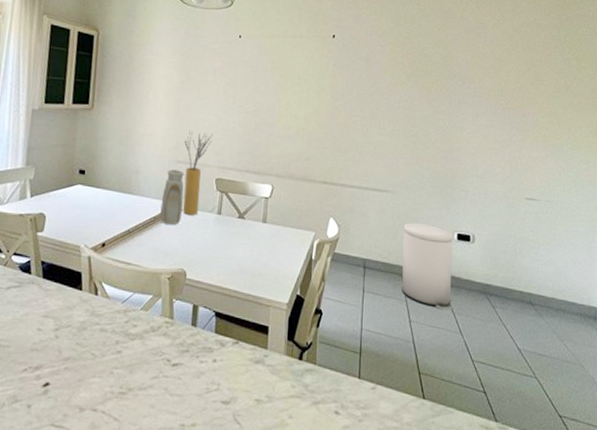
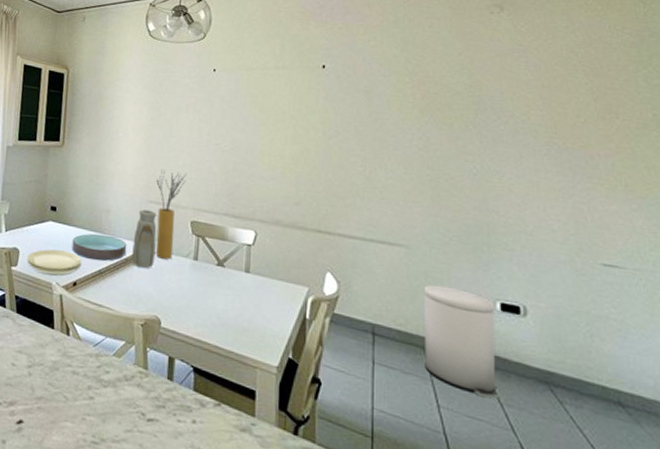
plate: none [54,212,111,238] -> present [27,249,82,276]
bowl: none [101,195,156,221] -> present [72,233,127,261]

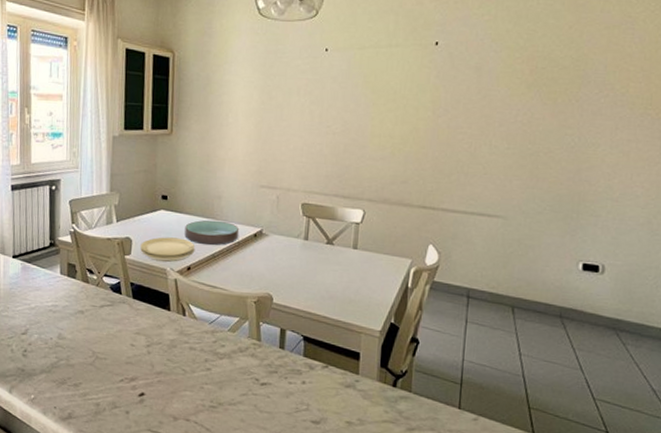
vase: present [131,209,157,268] -> none [244,194,268,250]
vase: present [155,170,187,260] -> none [267,155,298,241]
pedal bin: present [423,284,500,400] -> none [511,250,578,346]

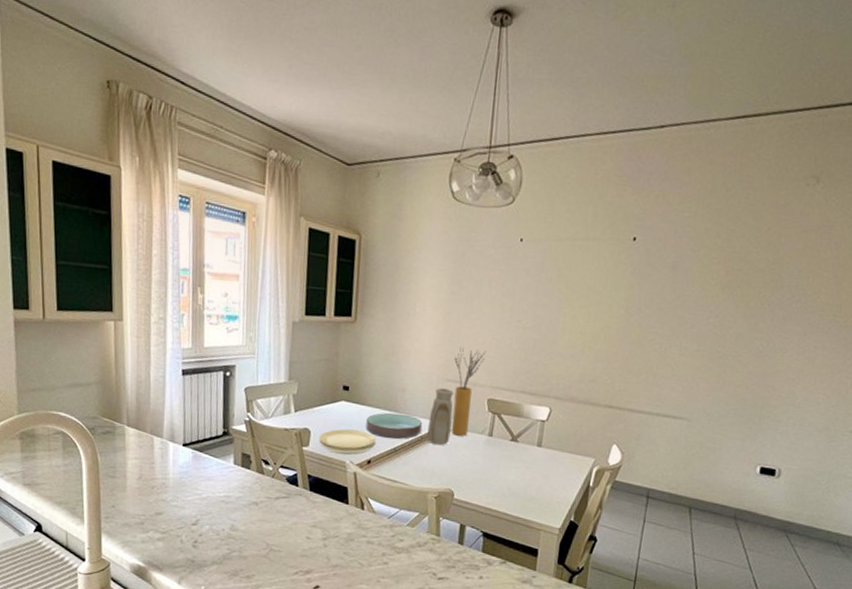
vase: none [244,194,268,250] -> present [427,388,454,445]
vase: none [267,155,298,241] -> present [451,348,486,436]

